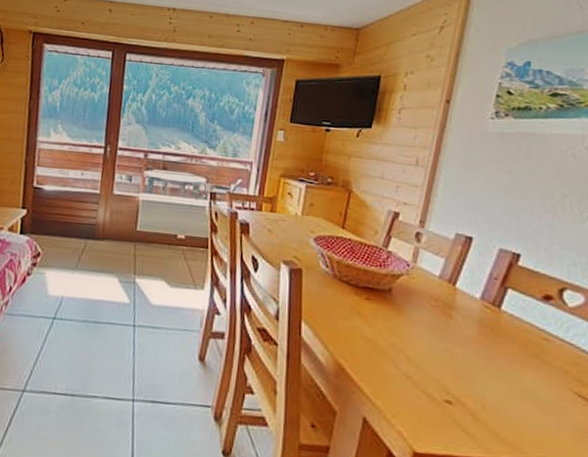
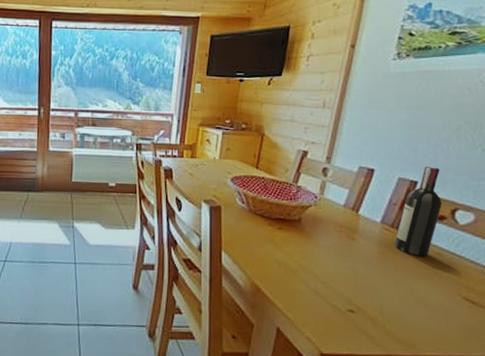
wine bottle: none [496,237,548,343] -> present [395,165,442,258]

